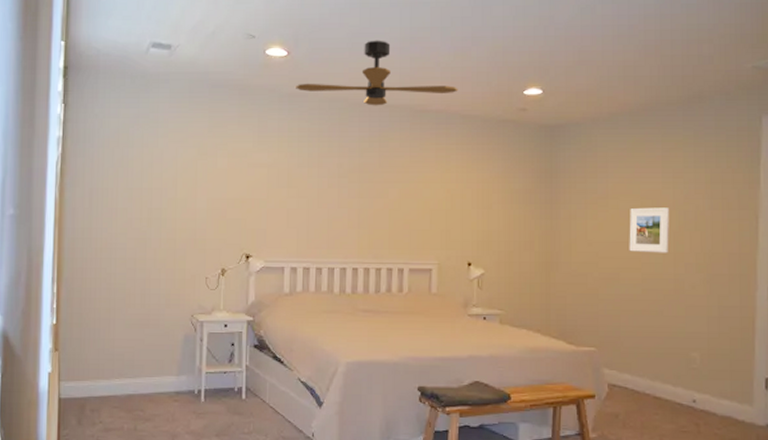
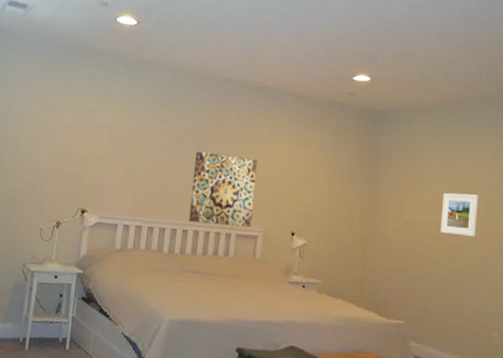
ceiling fan: present [294,40,458,106] -> none [141,18,294,80]
wall art: none [358,185,426,260] -> present [188,151,257,227]

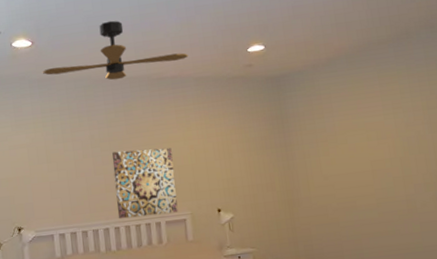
ceiling fan: none [141,18,294,80] -> present [42,20,189,80]
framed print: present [440,192,478,237] -> none [357,136,397,180]

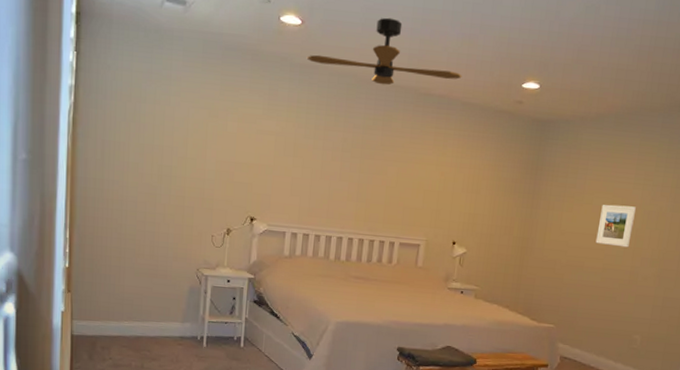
wall art: present [112,148,178,219] -> none [354,160,422,236]
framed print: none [357,136,397,180] -> present [595,204,636,248]

